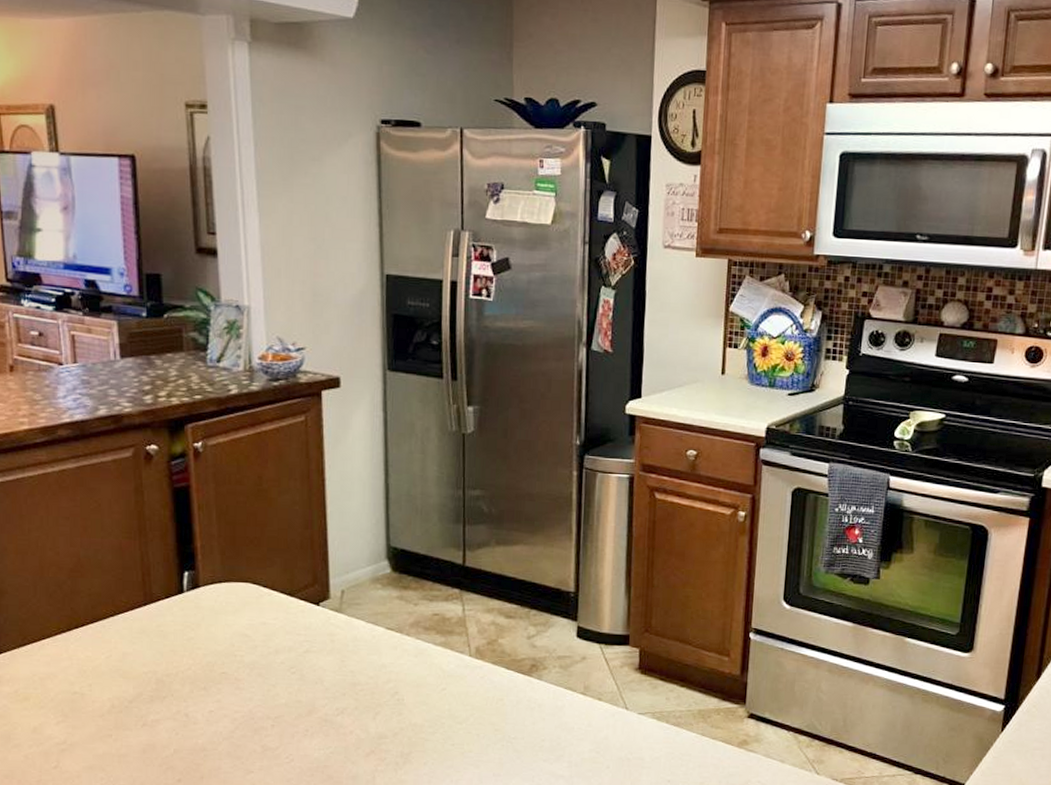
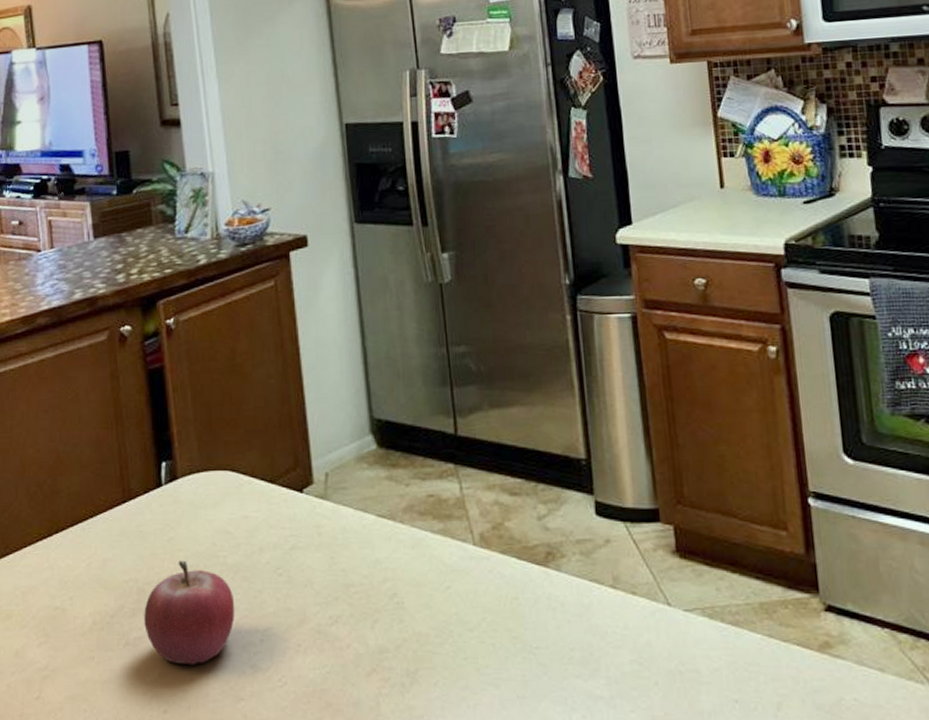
fruit: none [162,657,250,744] -> present [144,560,235,666]

